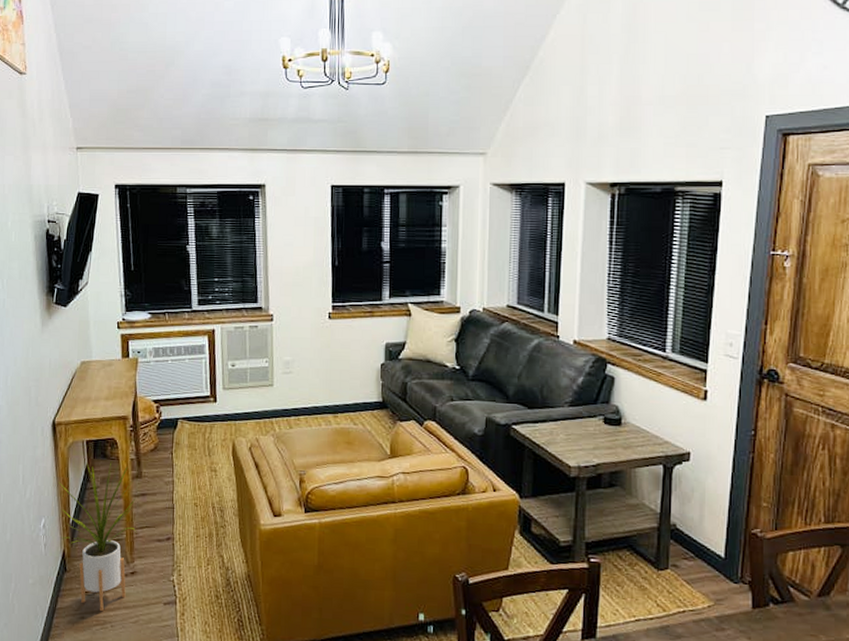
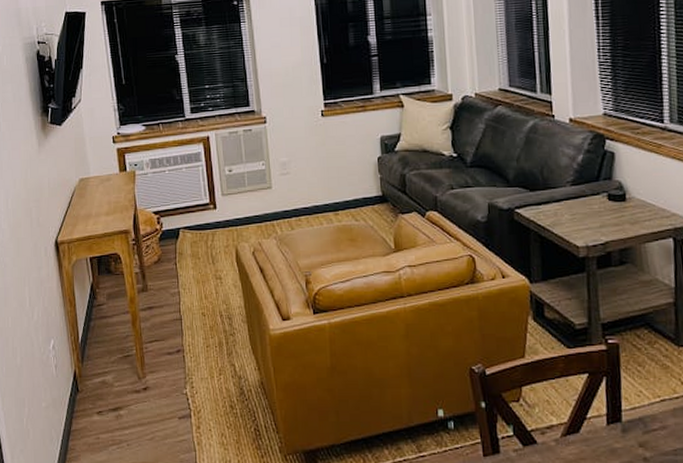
house plant: present [58,461,136,611] -> none [65,276,145,430]

